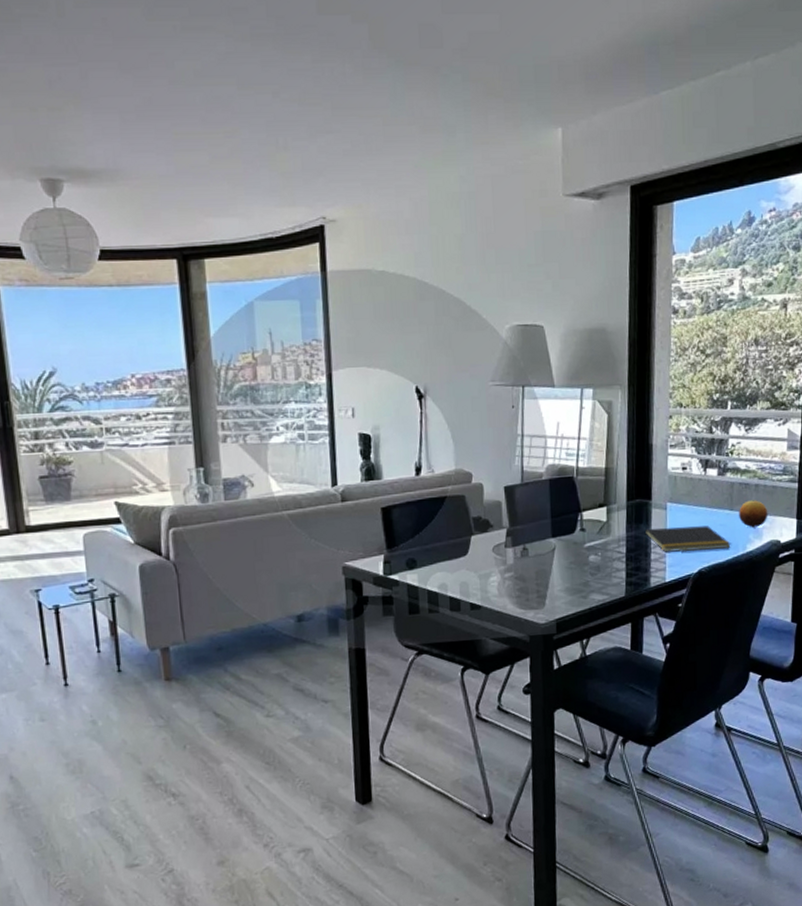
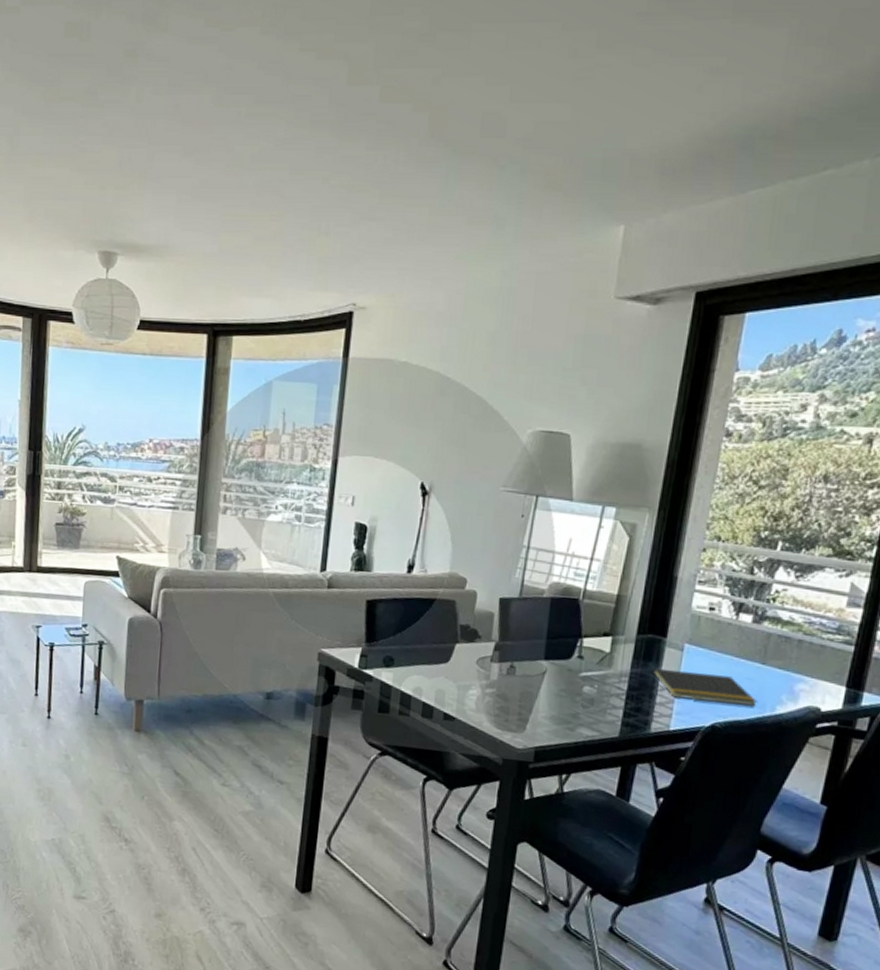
fruit: present [739,500,768,528] -> none [772,656,811,689]

